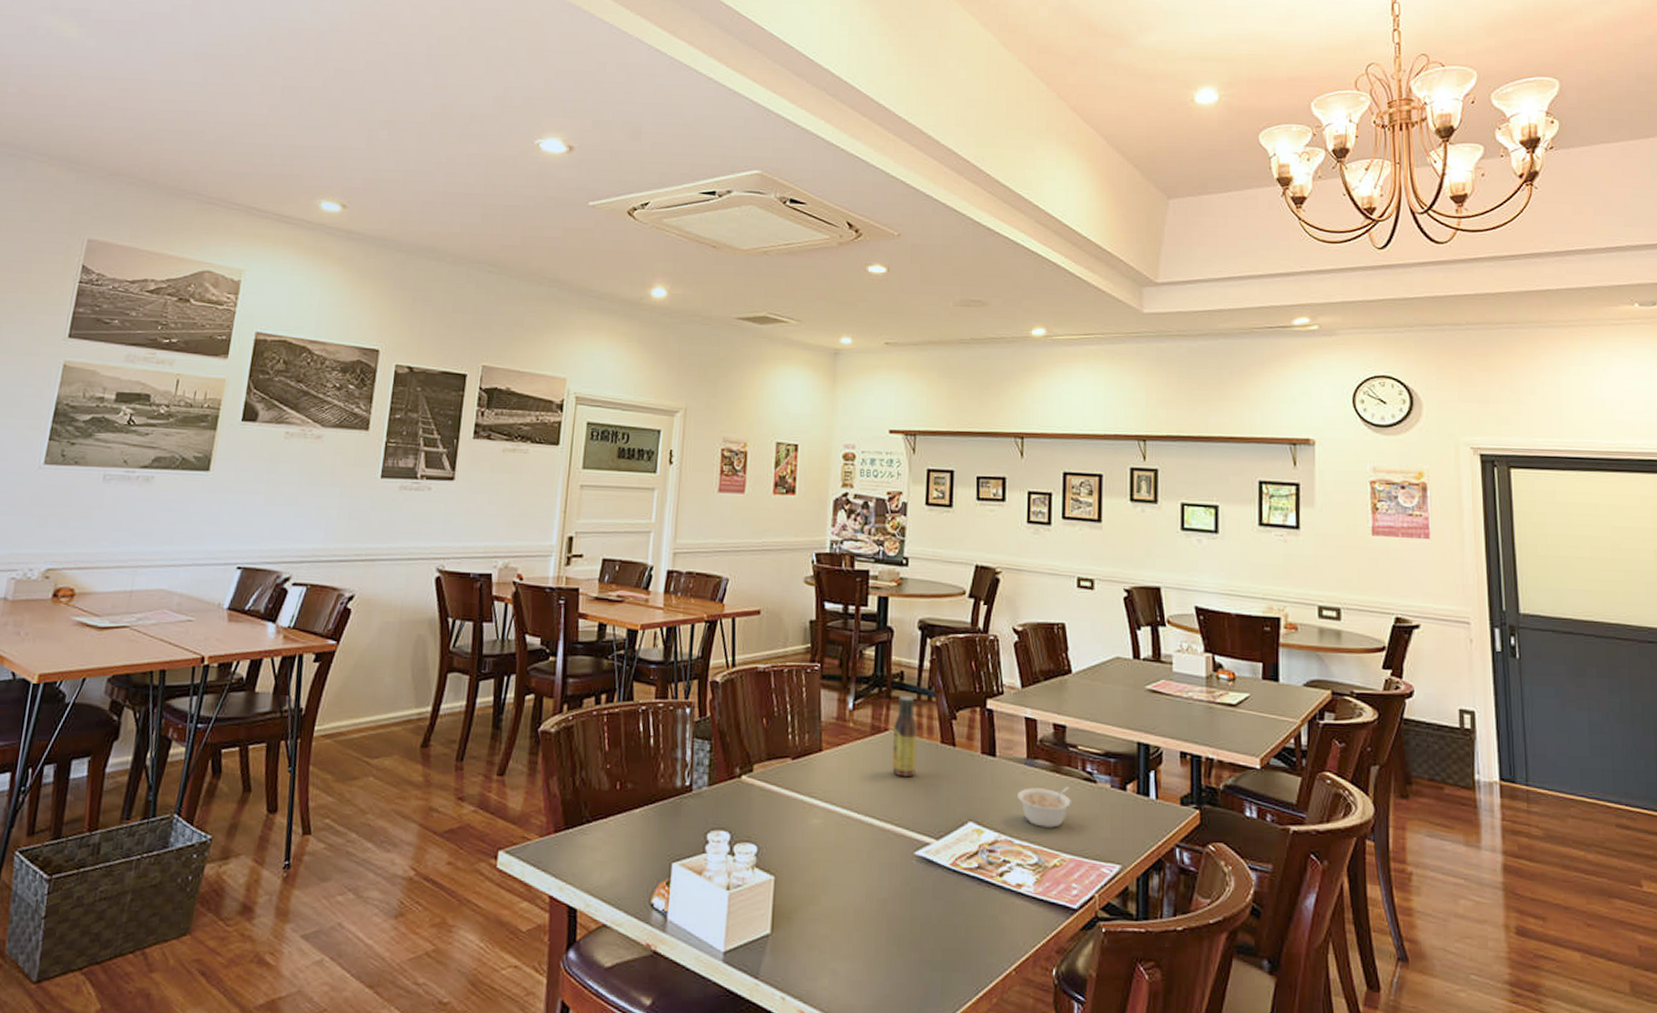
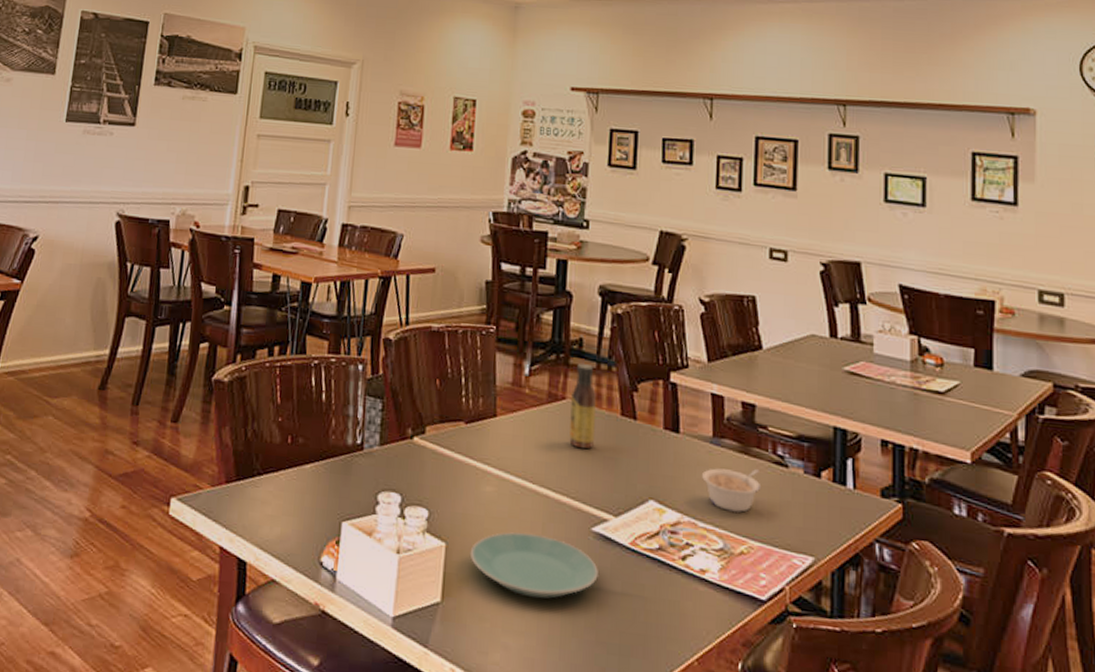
plate: none [798,861,921,923] -> present [469,532,598,599]

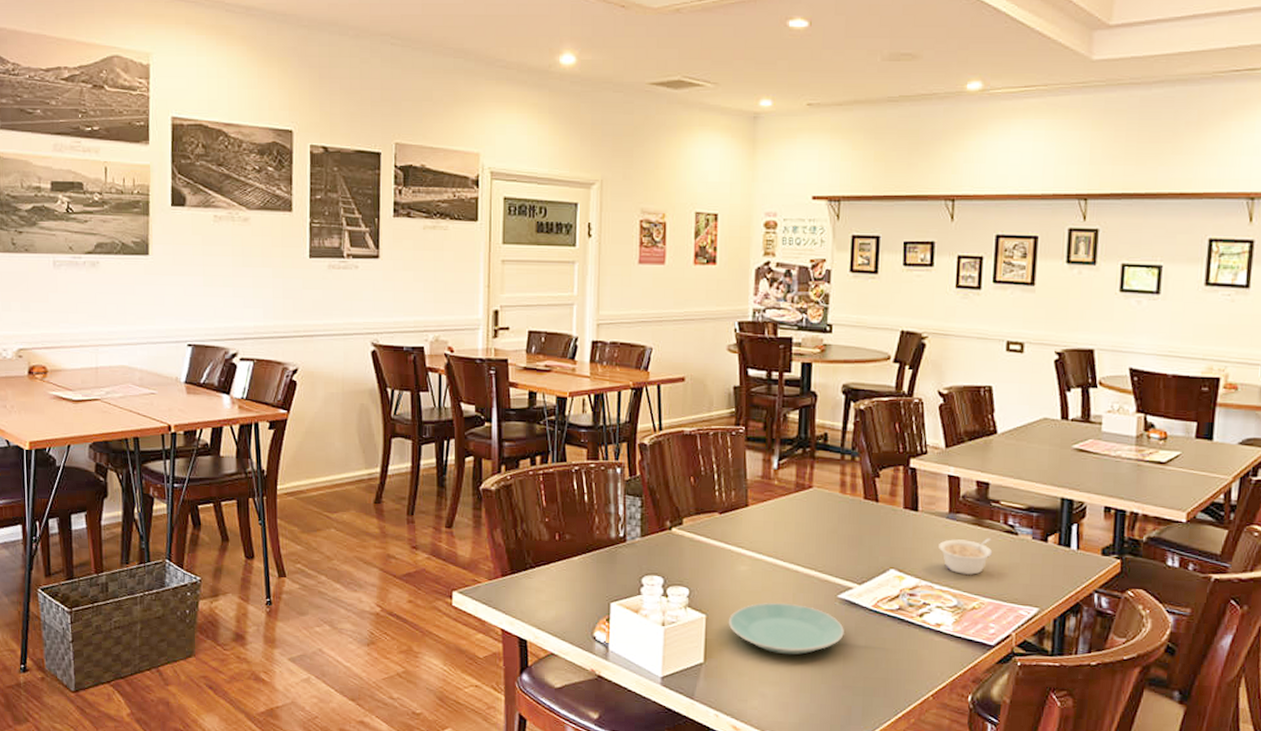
sauce bottle: present [569,364,596,450] -> none [816,456,841,530]

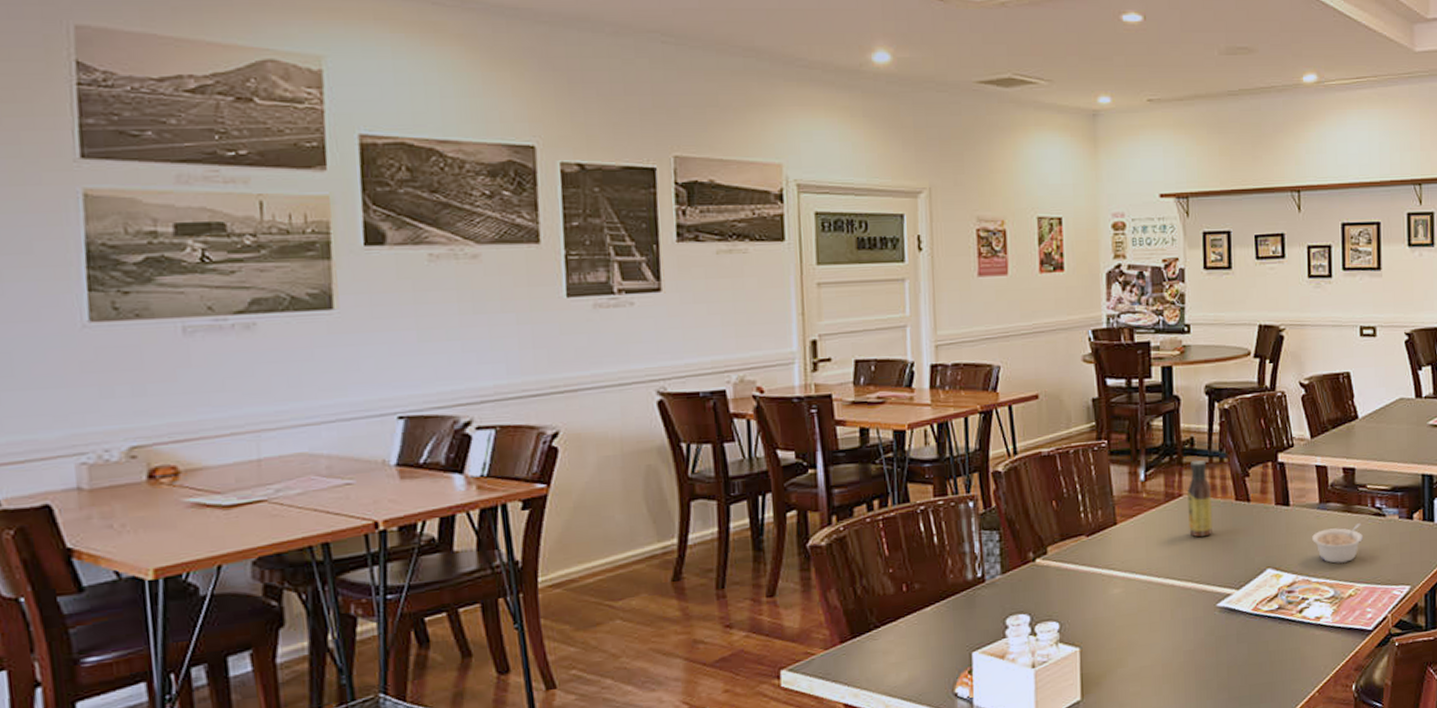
plate: present [728,603,844,655] -> none [1104,620,1226,676]
sauce bottle: none [816,456,841,530] -> present [1187,460,1213,538]

